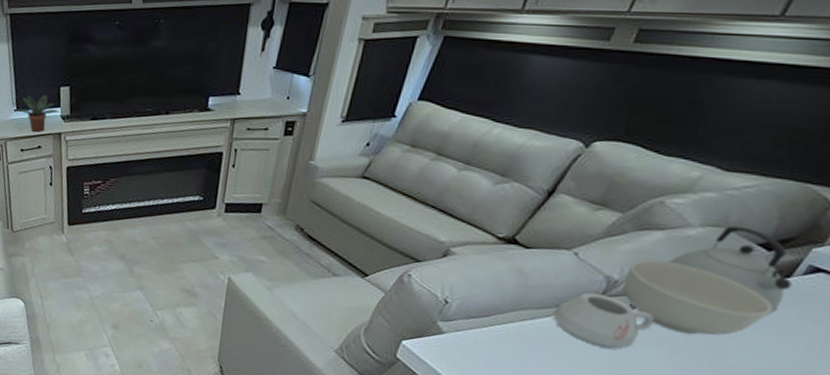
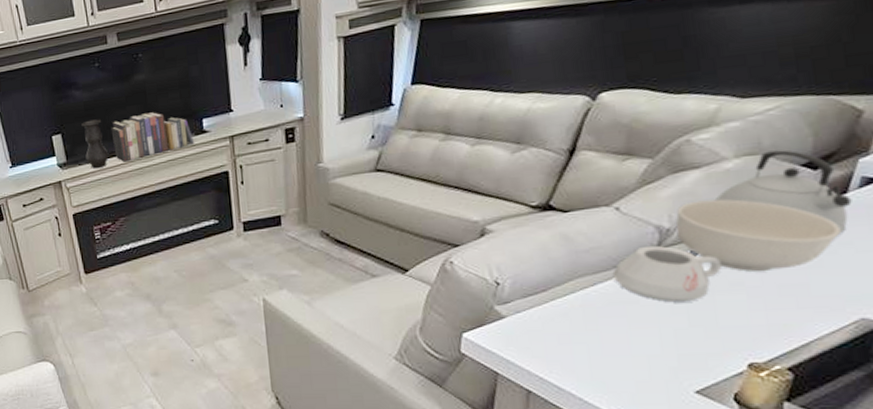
potted plant: present [14,95,60,132] -> none [9,147,56,185]
vase: none [89,78,112,127] -> present [81,119,109,168]
books: none [118,81,174,126] -> present [111,112,168,162]
books: none [169,89,197,122] -> present [164,116,194,150]

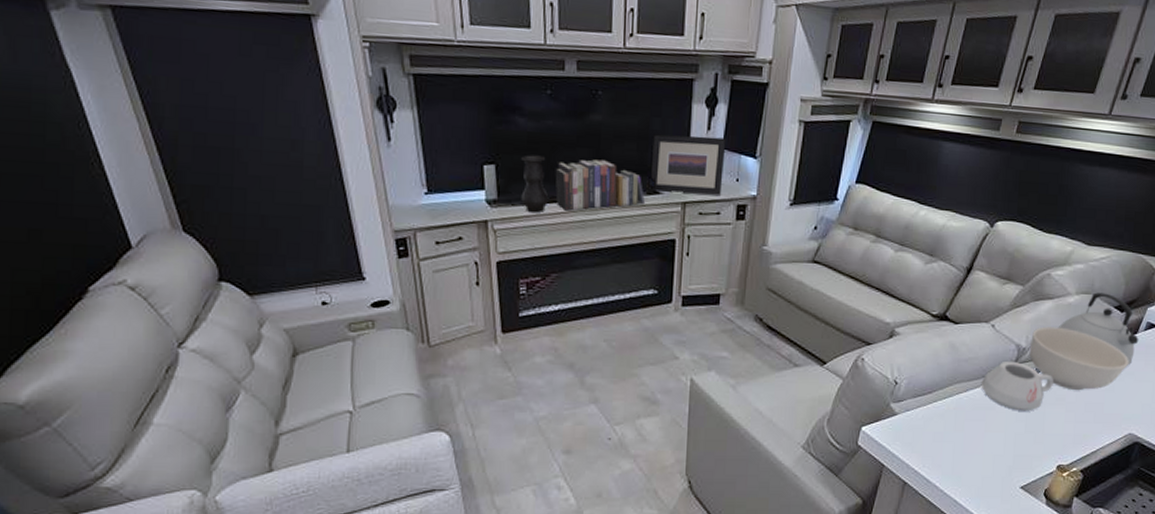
picture frame: none [194,69,267,131] -> present [649,134,726,195]

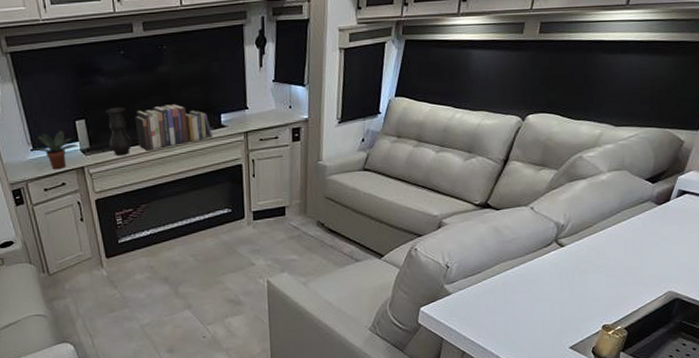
potted plant: none [424,175,485,220] -> present [30,131,80,169]
picture frame: present [649,134,726,195] -> none [214,72,278,125]
cup: present [981,360,1055,411] -> none [525,237,594,281]
bowl: present [1029,326,1129,391] -> none [568,203,664,258]
kettle: present [1058,292,1139,365] -> none [593,167,672,230]

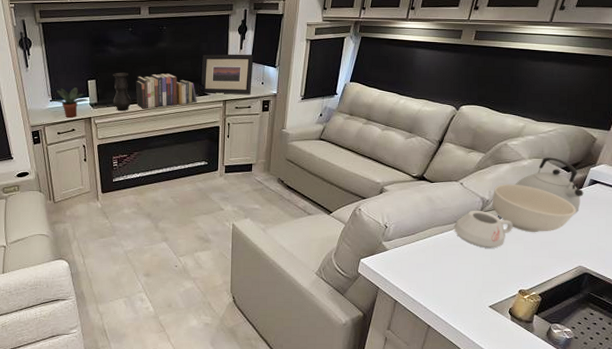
picture frame: none [214,72,278,125] -> present [200,54,254,94]
cup: none [525,237,594,281] -> present [453,210,514,248]
bowl: none [568,203,664,258] -> present [492,184,576,233]
kettle: none [593,167,672,230] -> present [515,157,584,212]

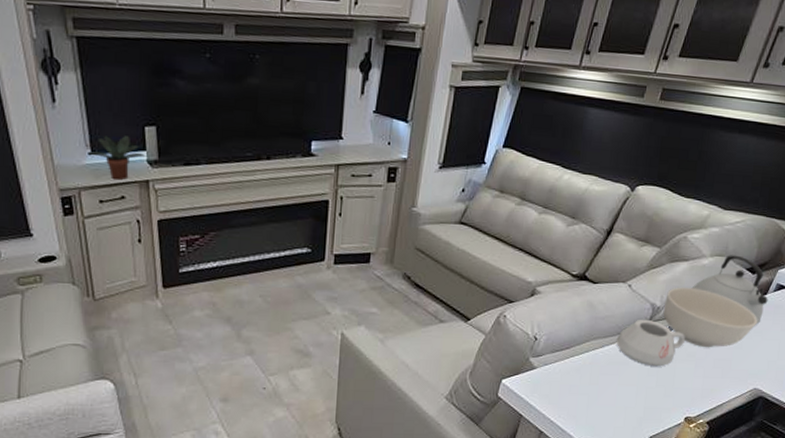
vase: present [113,72,132,111] -> none [181,117,208,173]
books: present [135,73,178,109] -> none [213,122,274,172]
books: present [176,79,197,105] -> none [271,132,300,168]
picture frame: present [200,54,254,94] -> none [304,98,379,158]

